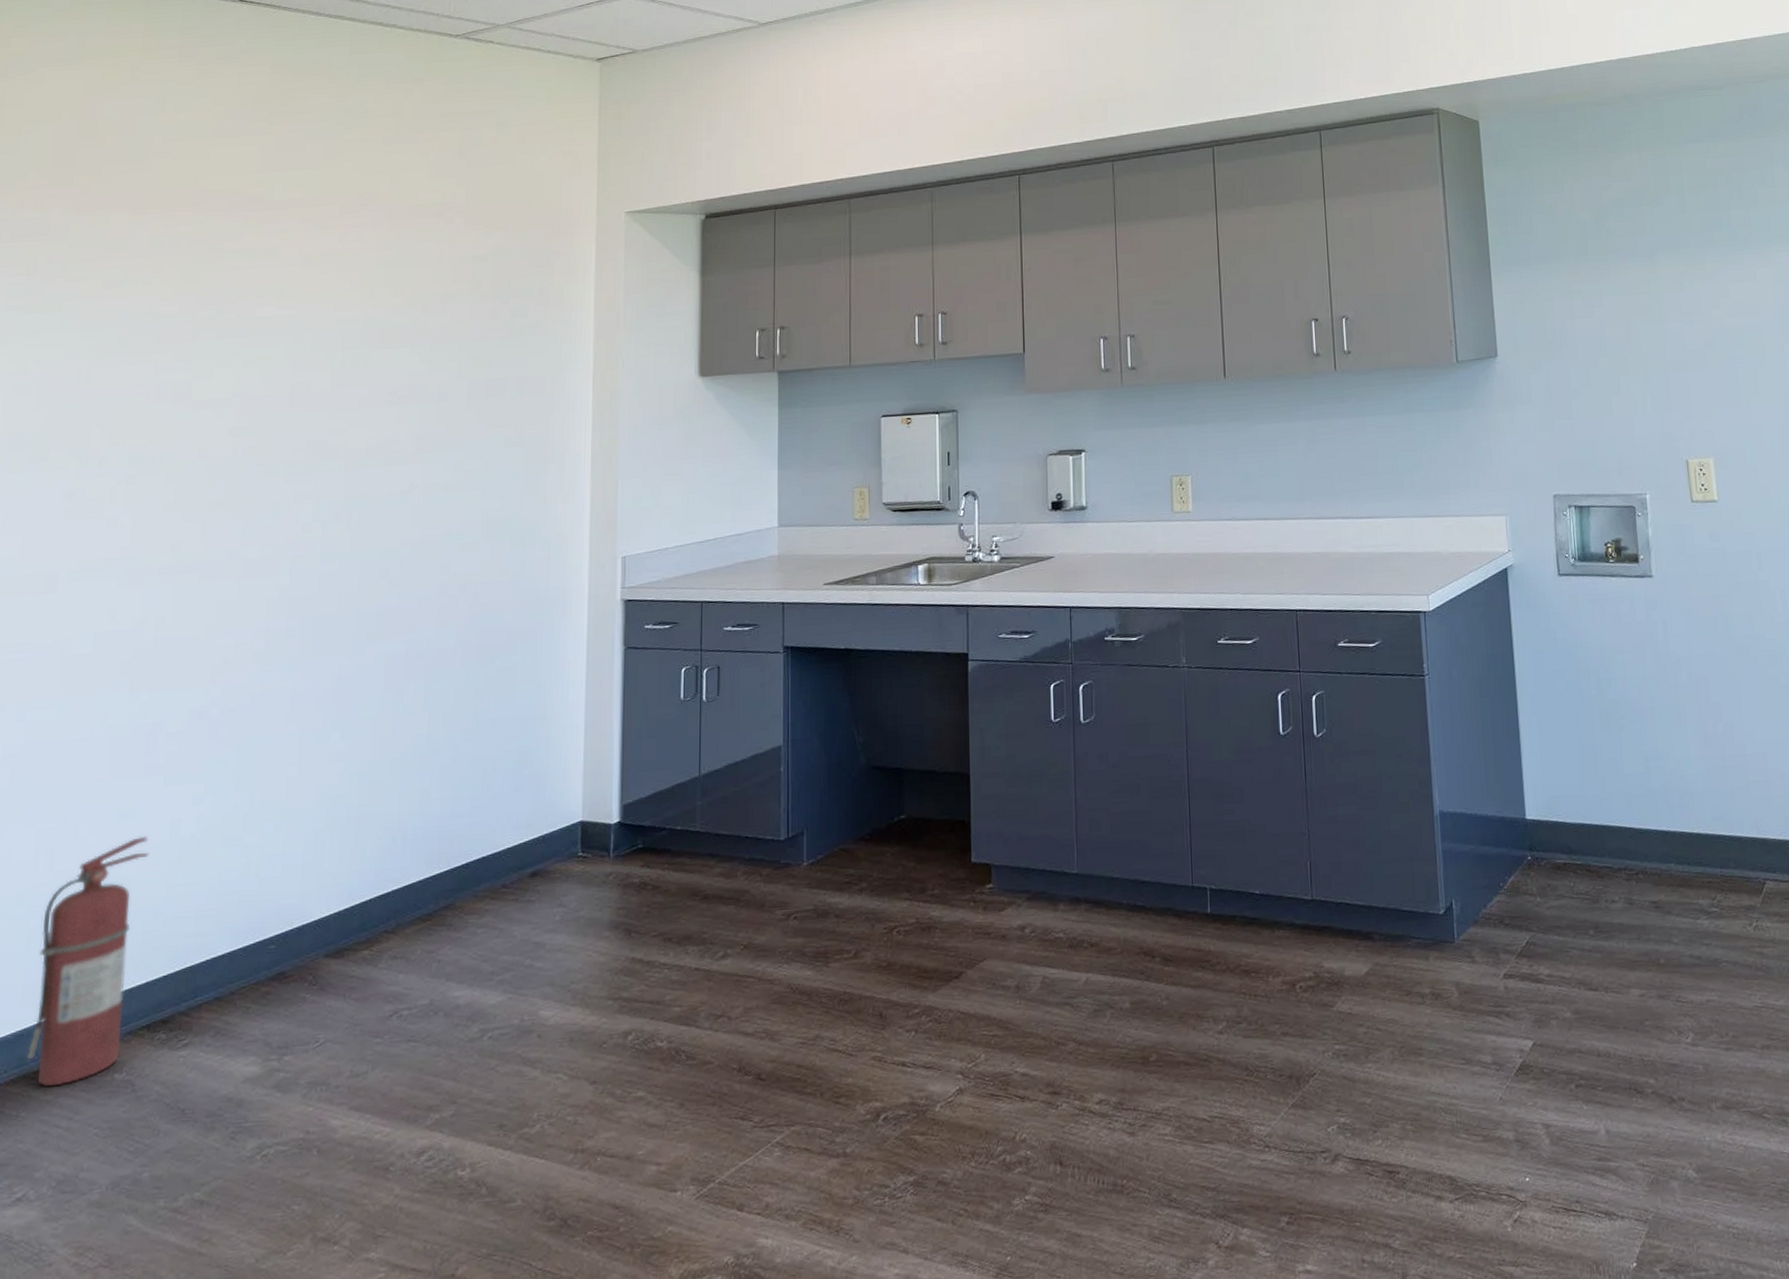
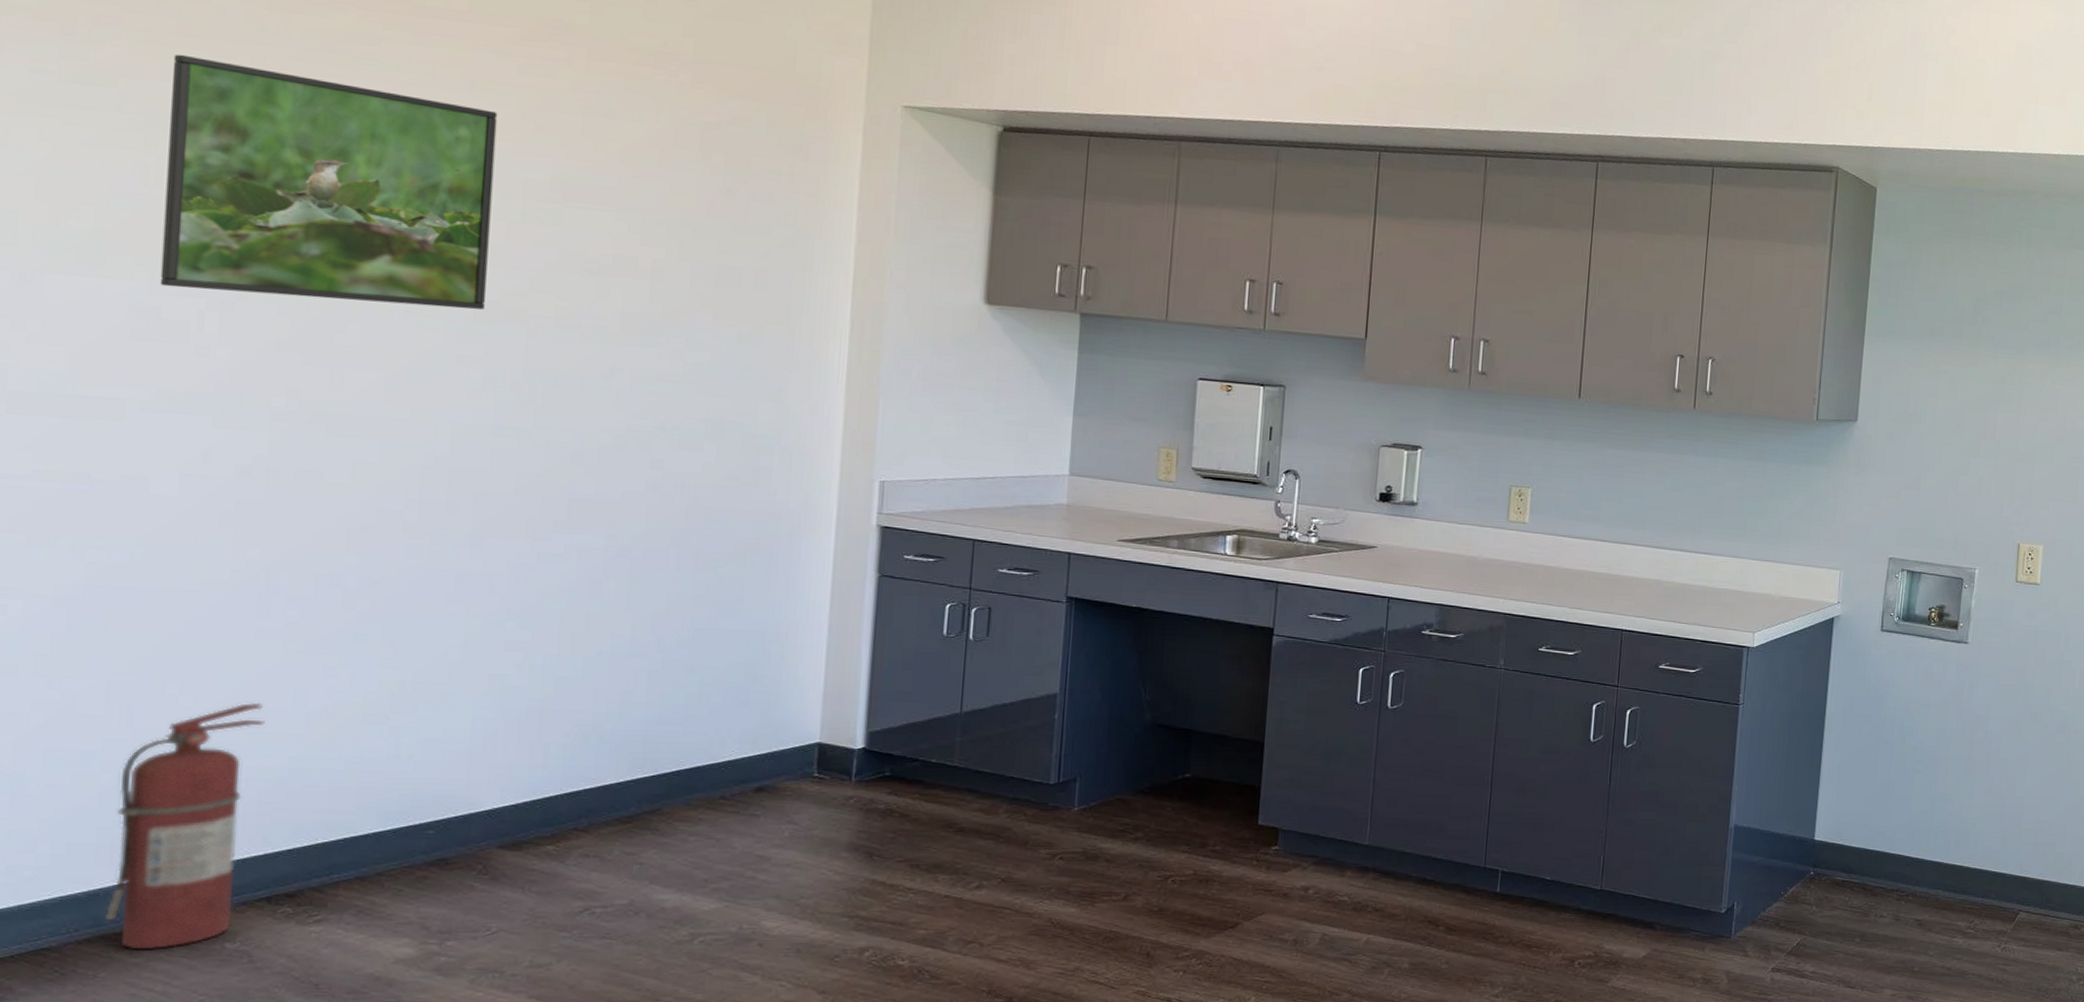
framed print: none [85,274,324,471] -> present [160,54,498,309]

